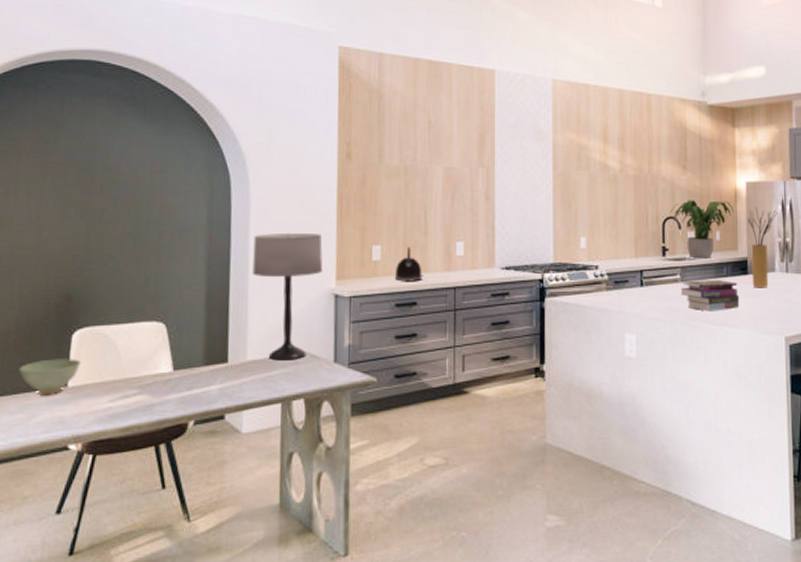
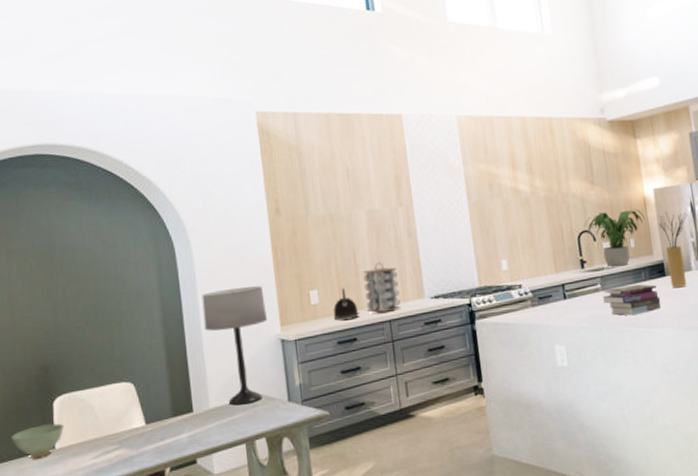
spice rack: none [431,223,469,279] -> present [363,262,401,314]

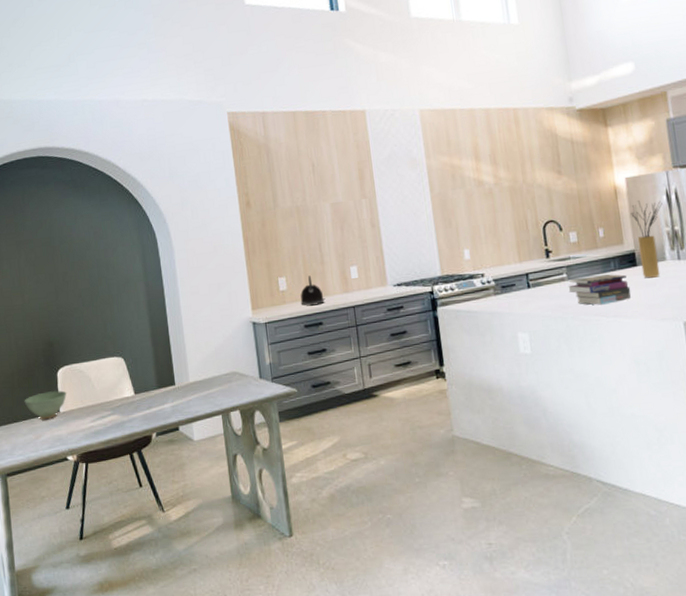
table lamp: present [201,286,268,406] -> none [181,273,241,381]
spice rack: present [363,262,401,314] -> none [328,251,365,300]
potted plant: present [584,209,644,267] -> none [550,198,615,257]

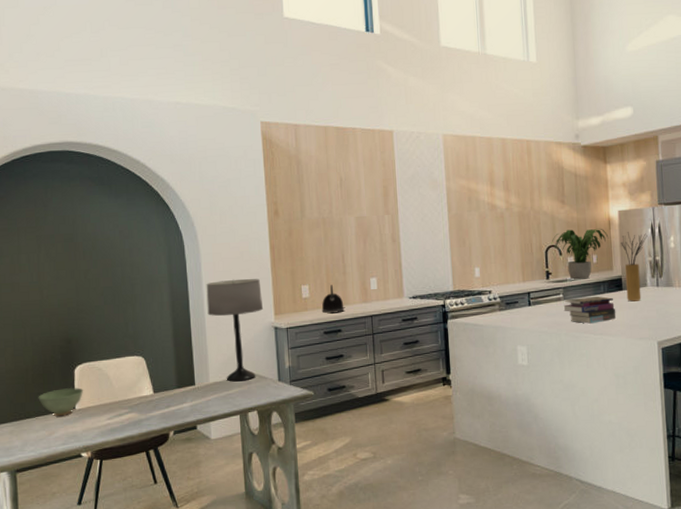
table lamp: none [181,273,241,381] -> present [206,279,264,382]
potted plant: none [550,198,615,257] -> present [552,228,608,280]

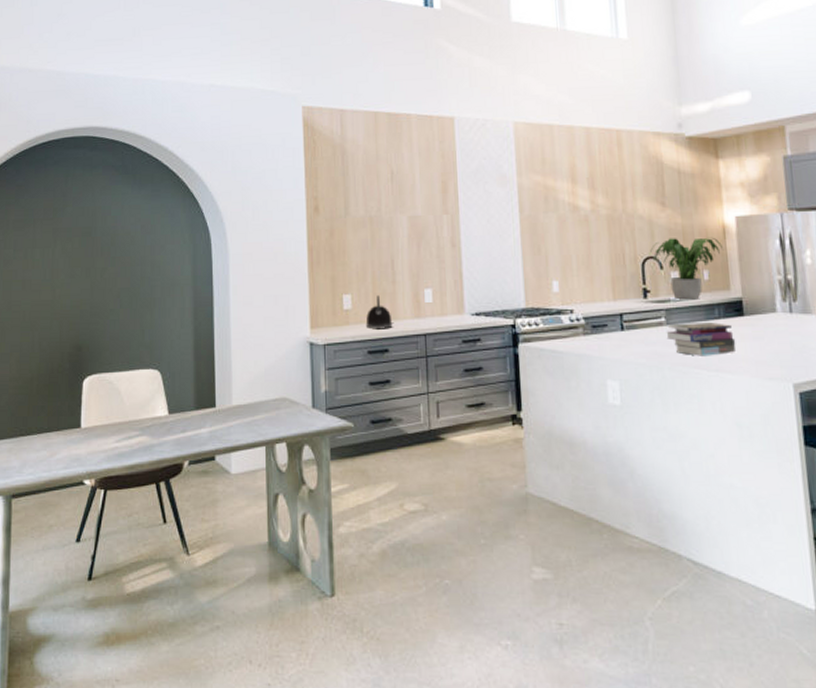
bowl: present [38,388,83,416] -> none [41,403,91,434]
table lamp: present [206,279,264,382] -> none [233,284,298,406]
vase: present [621,232,648,302] -> none [740,243,775,331]

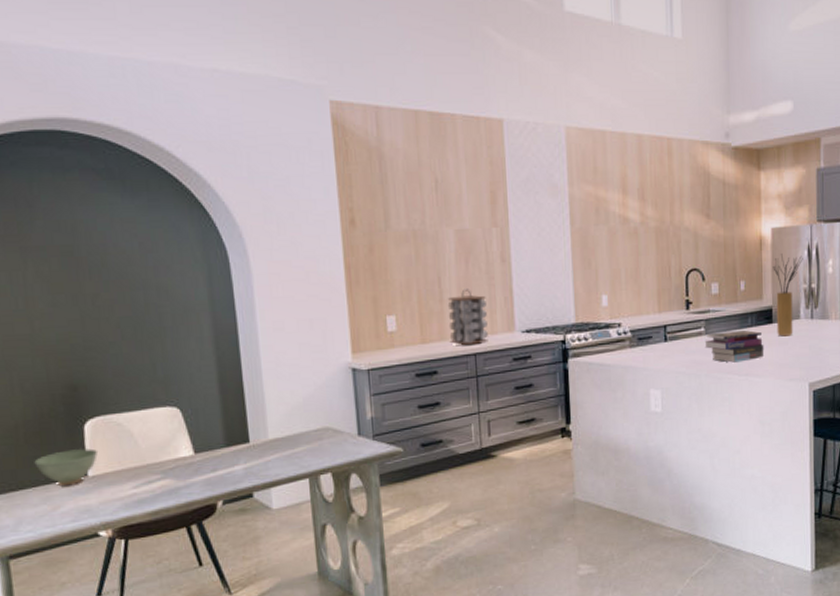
bowl: none [41,403,91,434] -> present [34,448,98,485]
kettle: present [365,295,393,330] -> none [412,315,441,352]
spice rack: none [399,271,438,326] -> present [447,288,488,346]
potted plant: present [650,237,722,300] -> none [694,248,758,310]
vase: none [740,243,775,331] -> present [773,254,803,337]

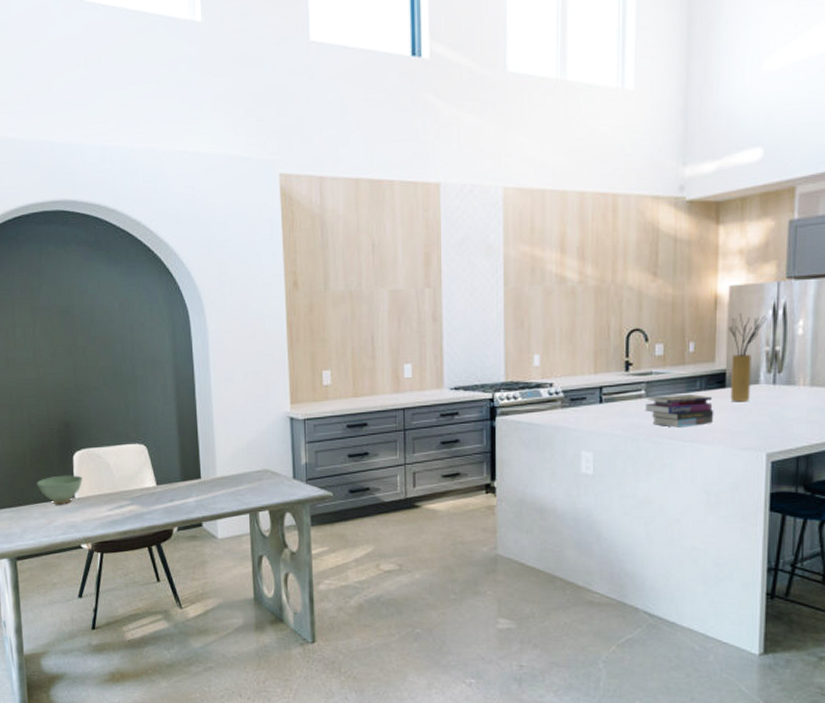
spice rack: present [447,288,488,346] -> none [379,346,417,401]

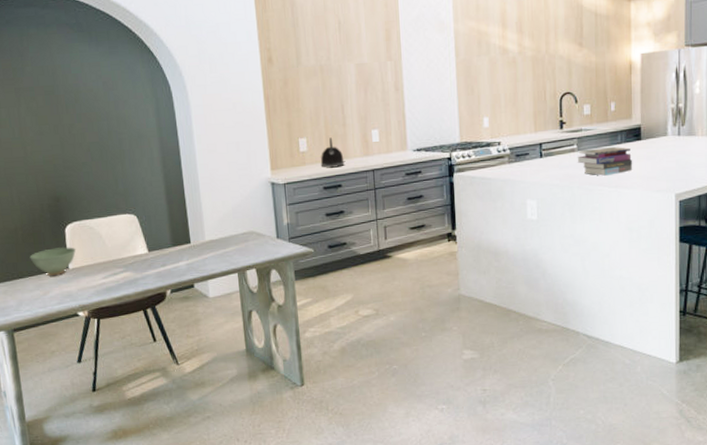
kettle: none [345,371,372,405] -> present [320,137,345,168]
vase: present [729,313,767,402] -> none [642,77,671,152]

